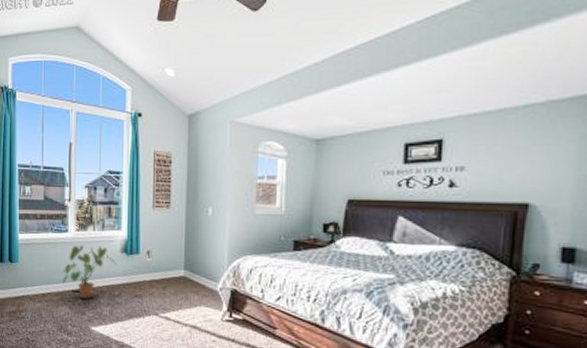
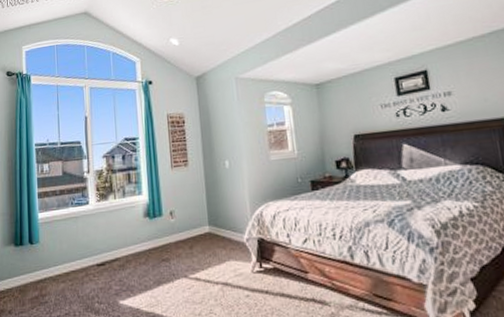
house plant: present [63,245,117,299] -> none [86,214,141,271]

